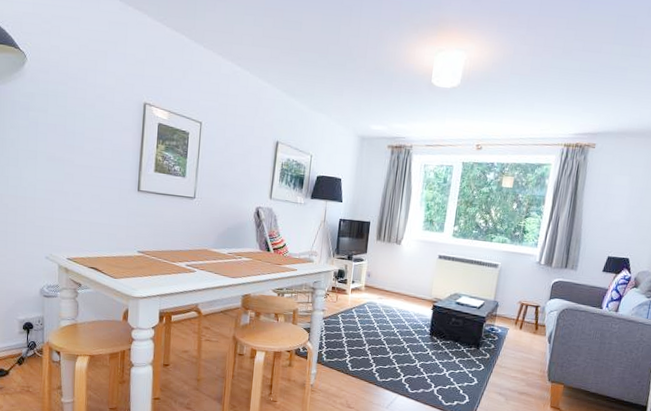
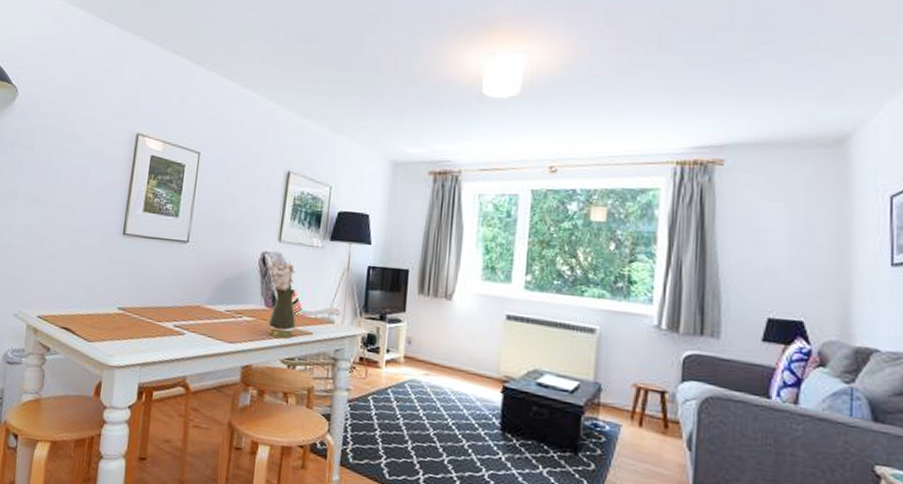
vase: none [261,211,284,275] -> present [268,257,297,340]

